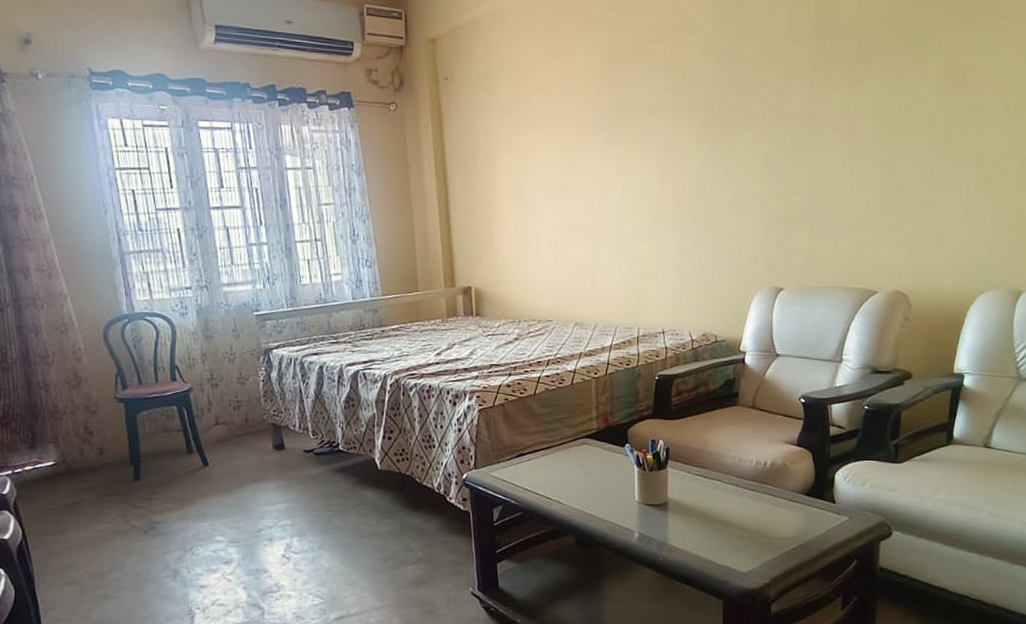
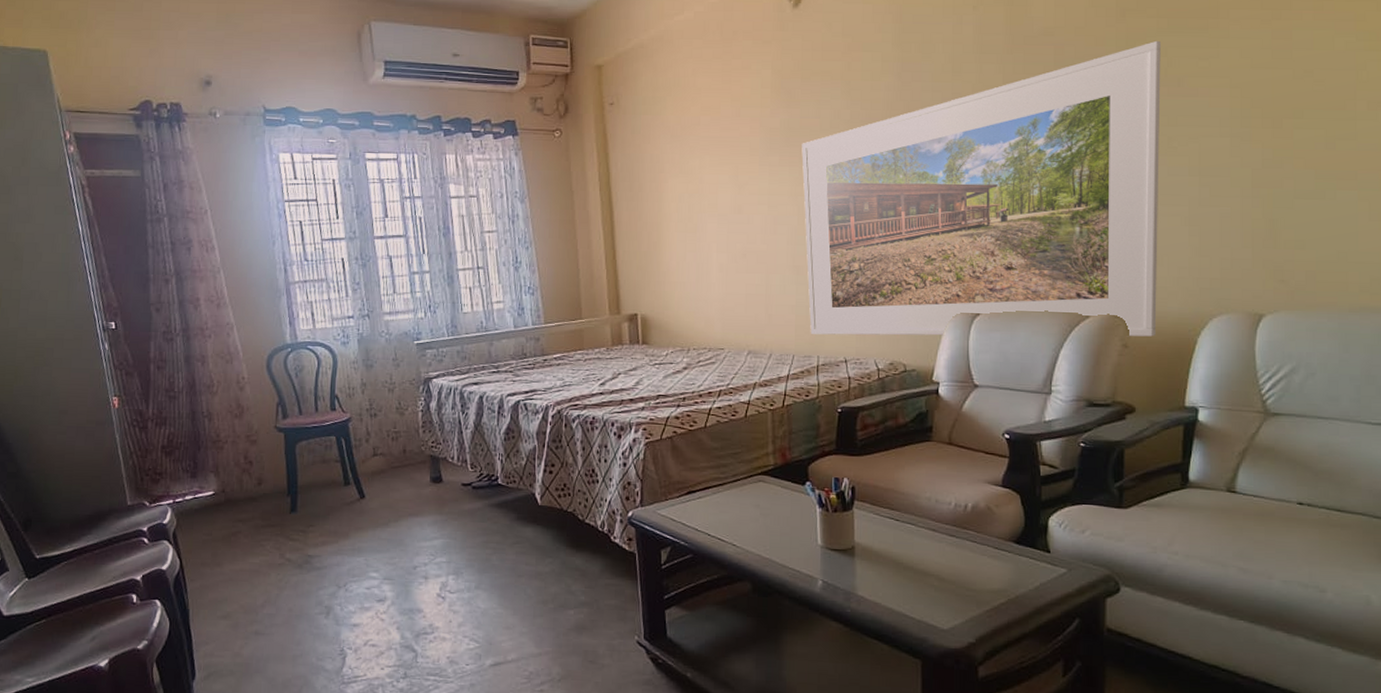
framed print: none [627,35,950,311] -> present [801,40,1161,337]

